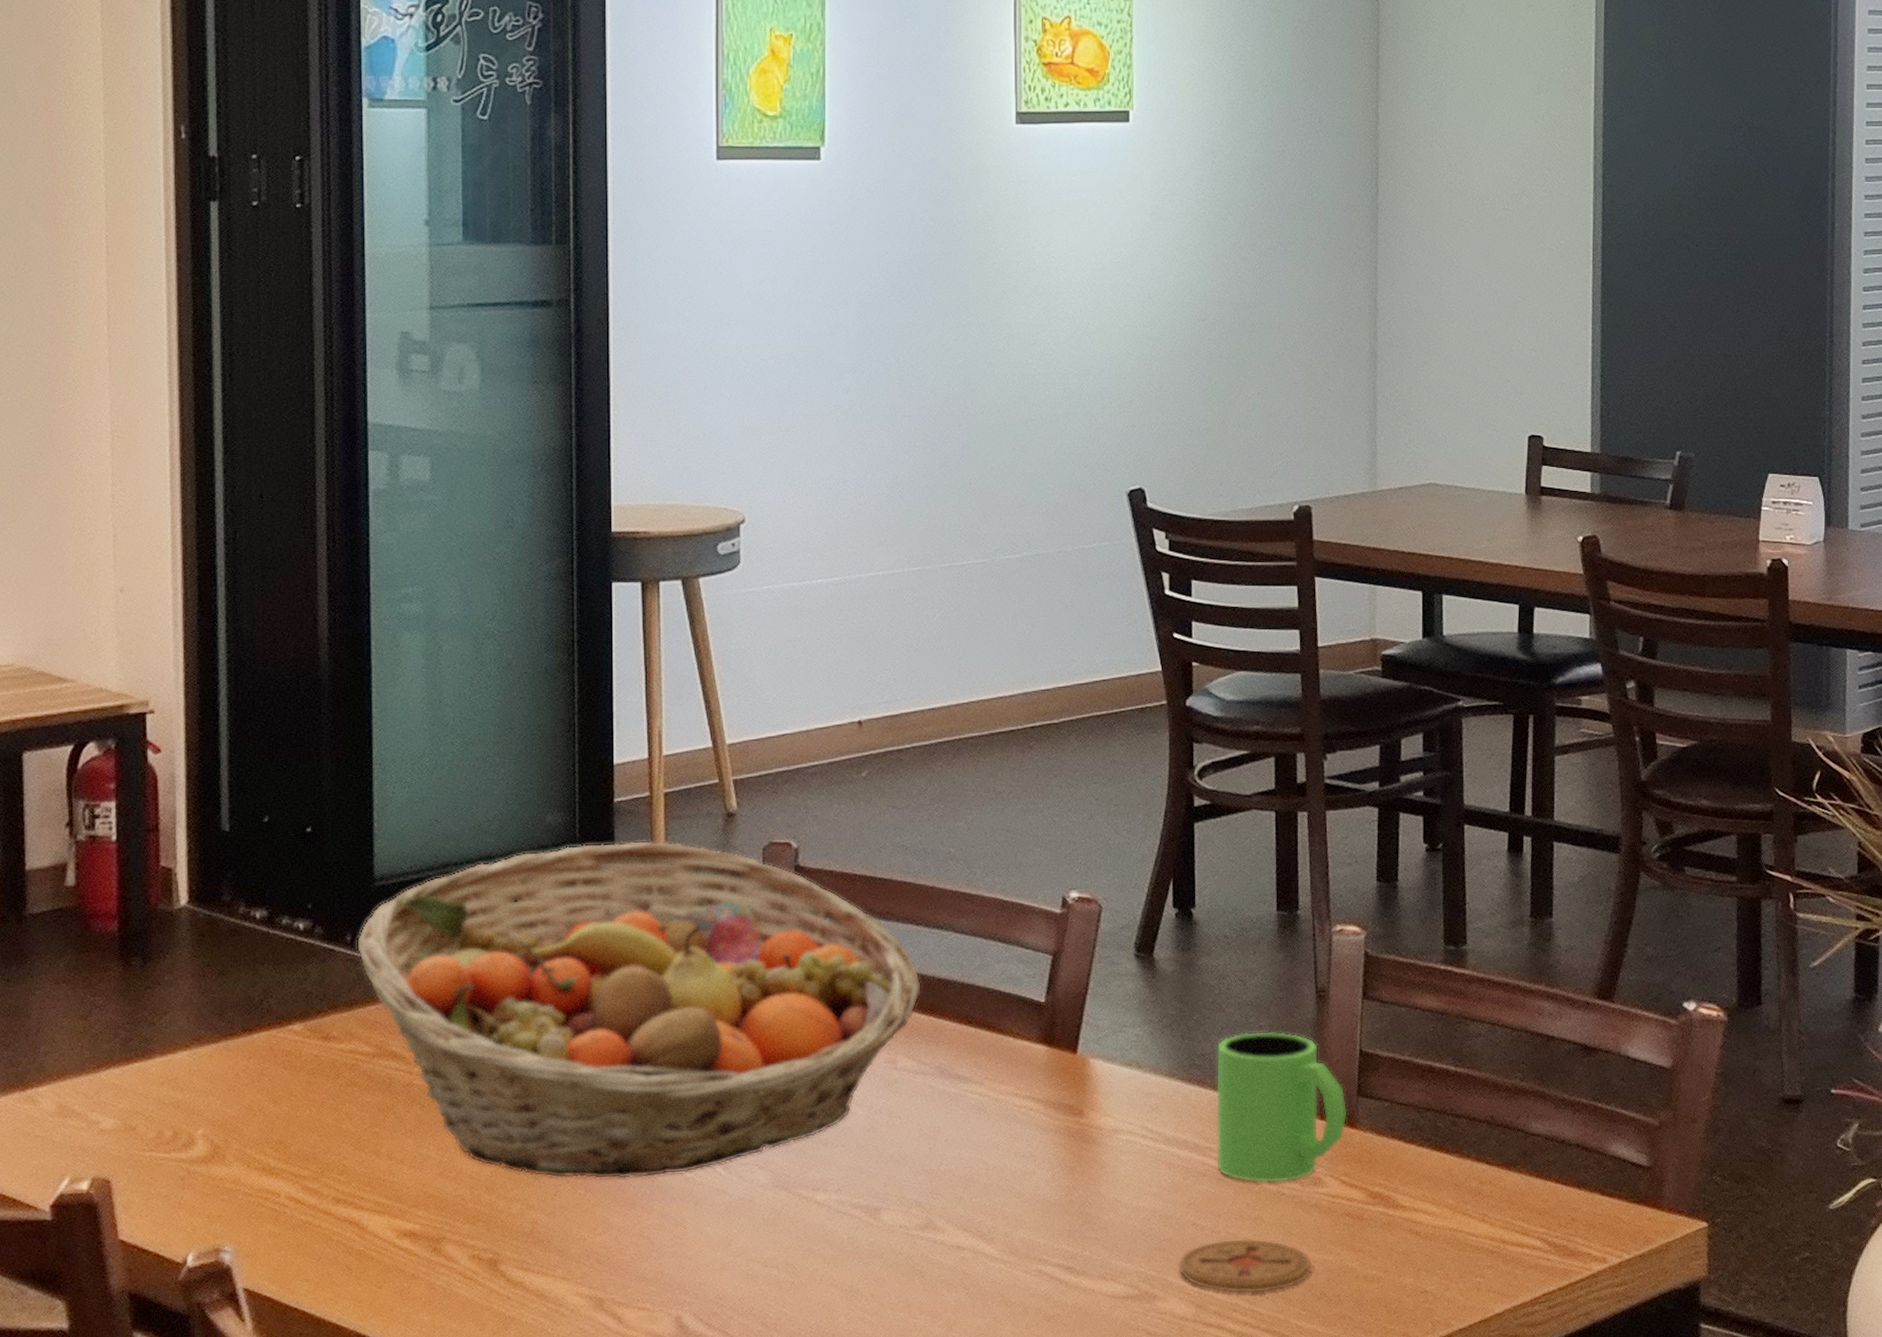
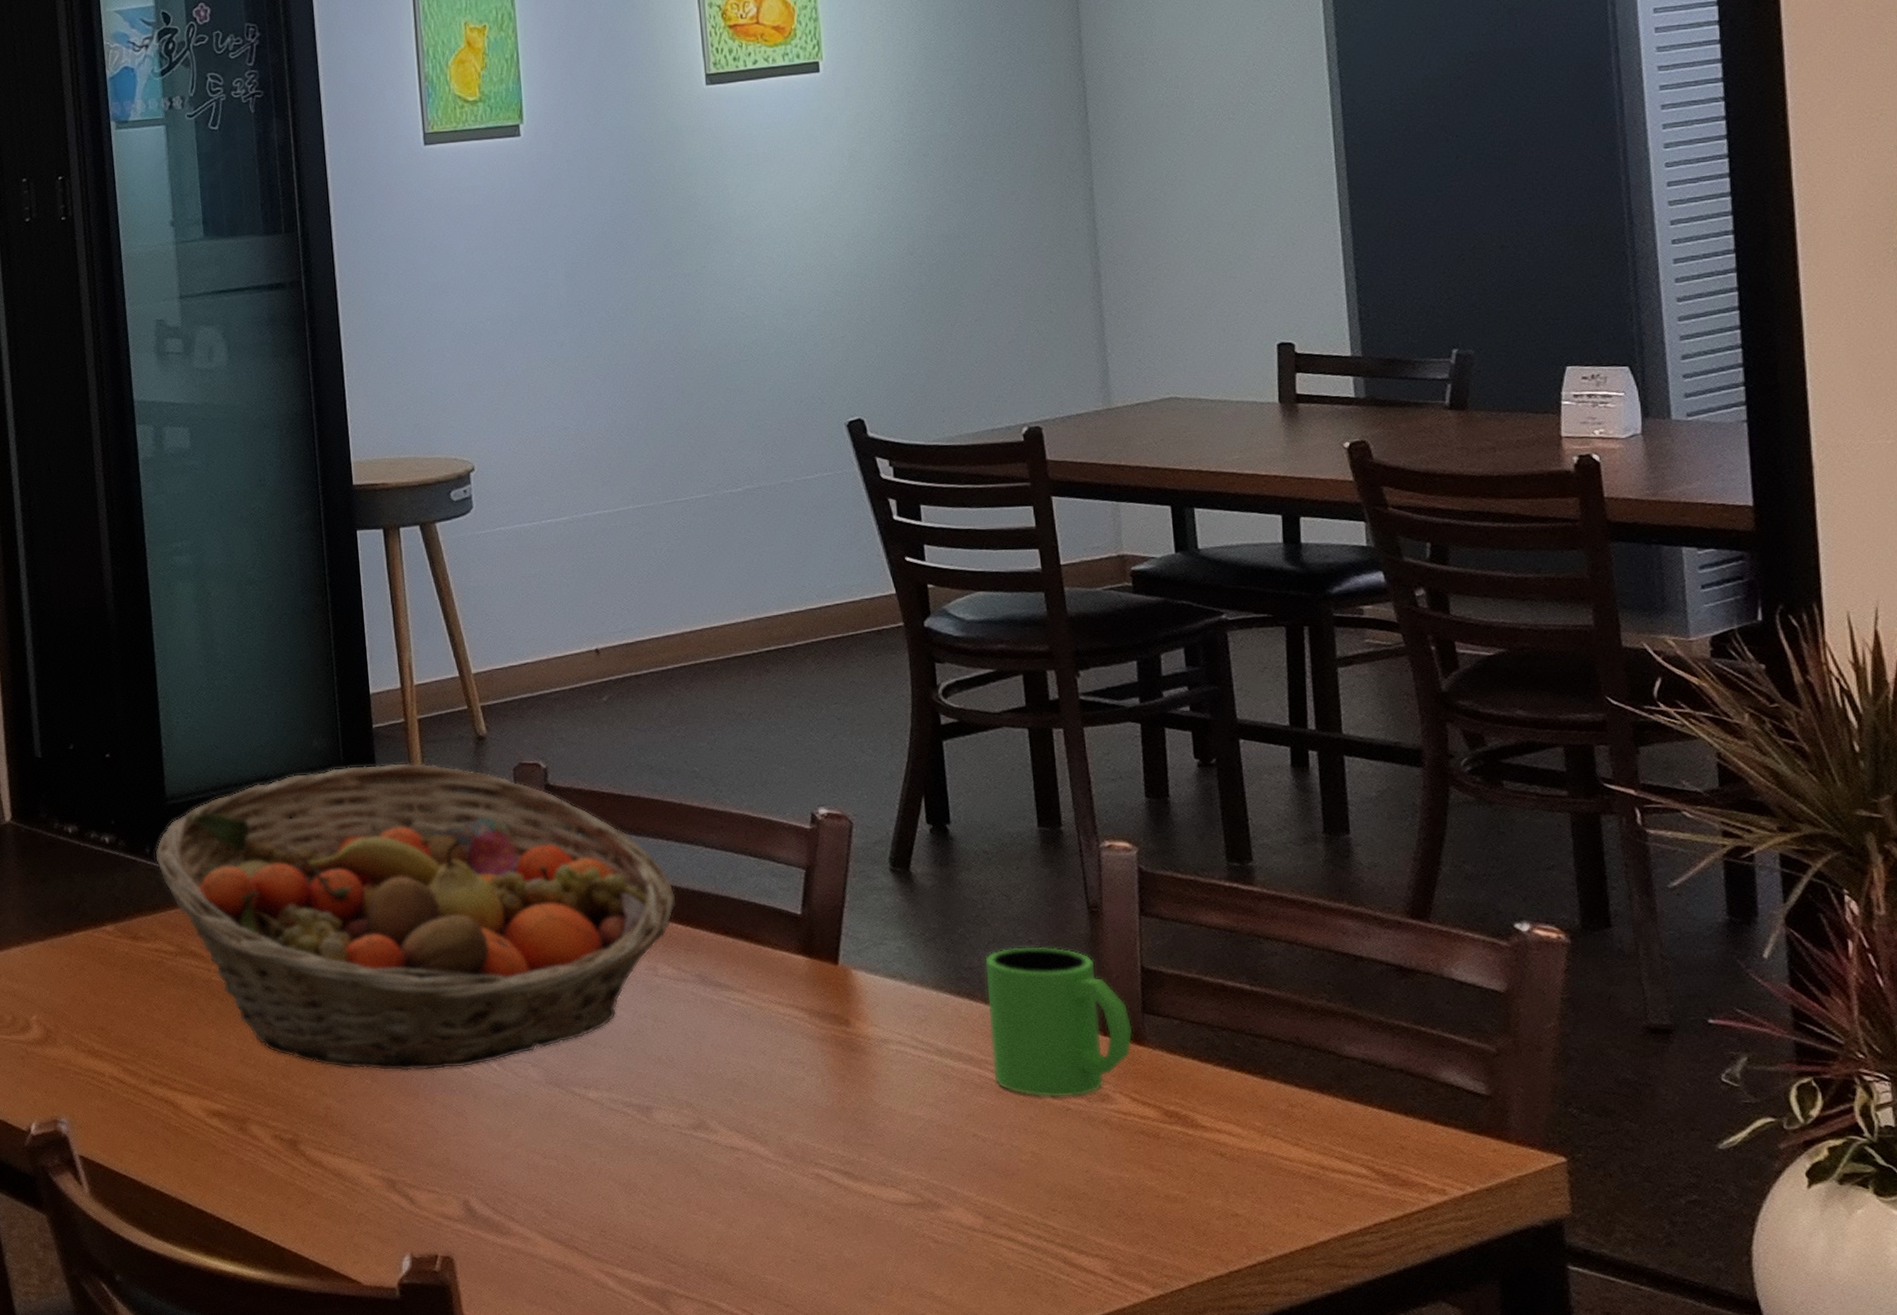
coaster: present [1178,1238,1313,1294] -> none [961,1152,1108,1207]

